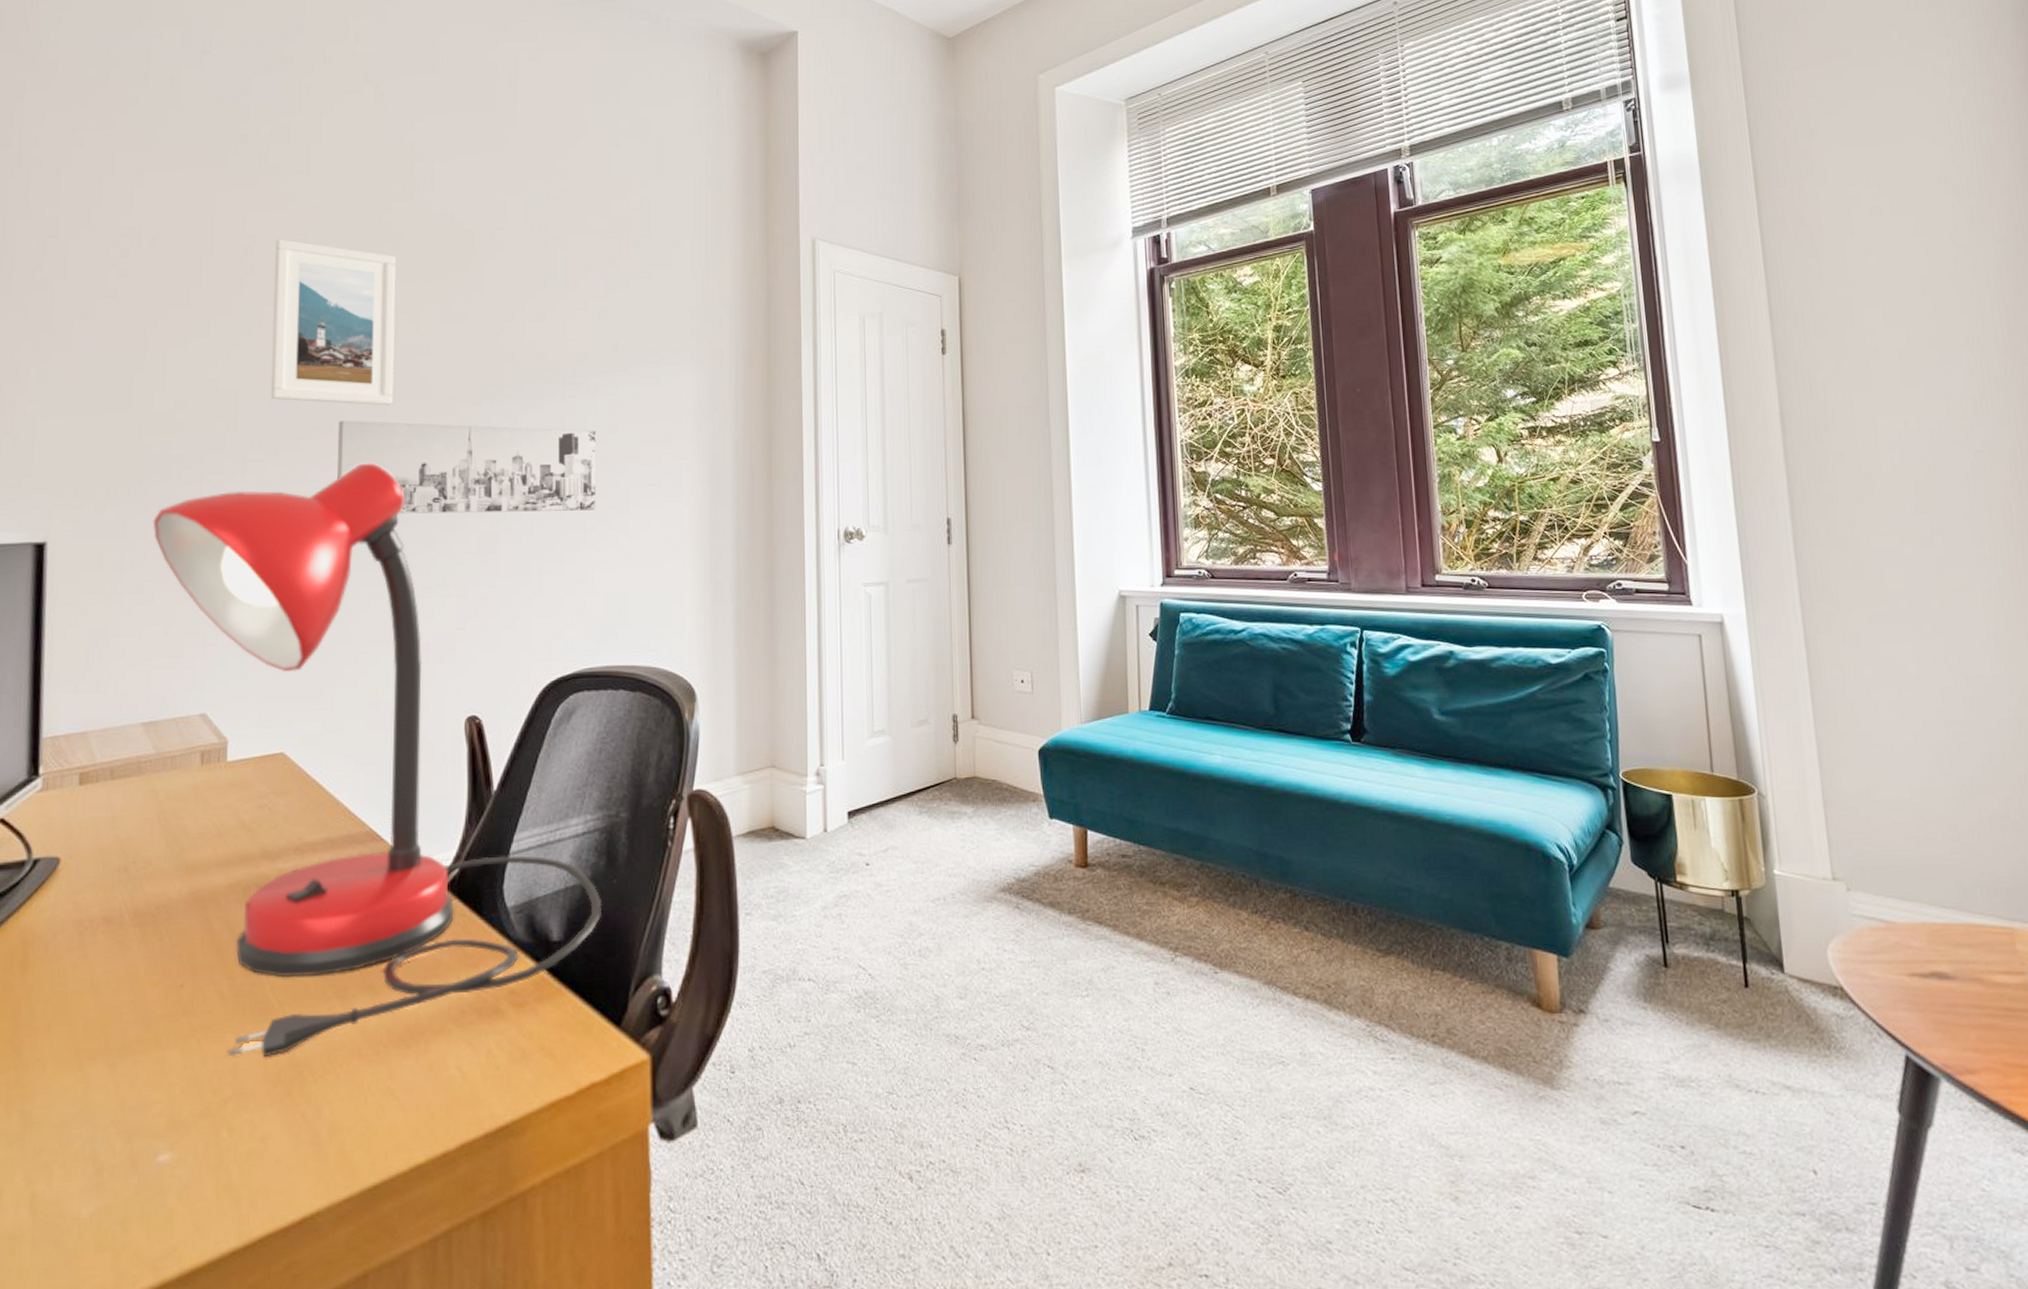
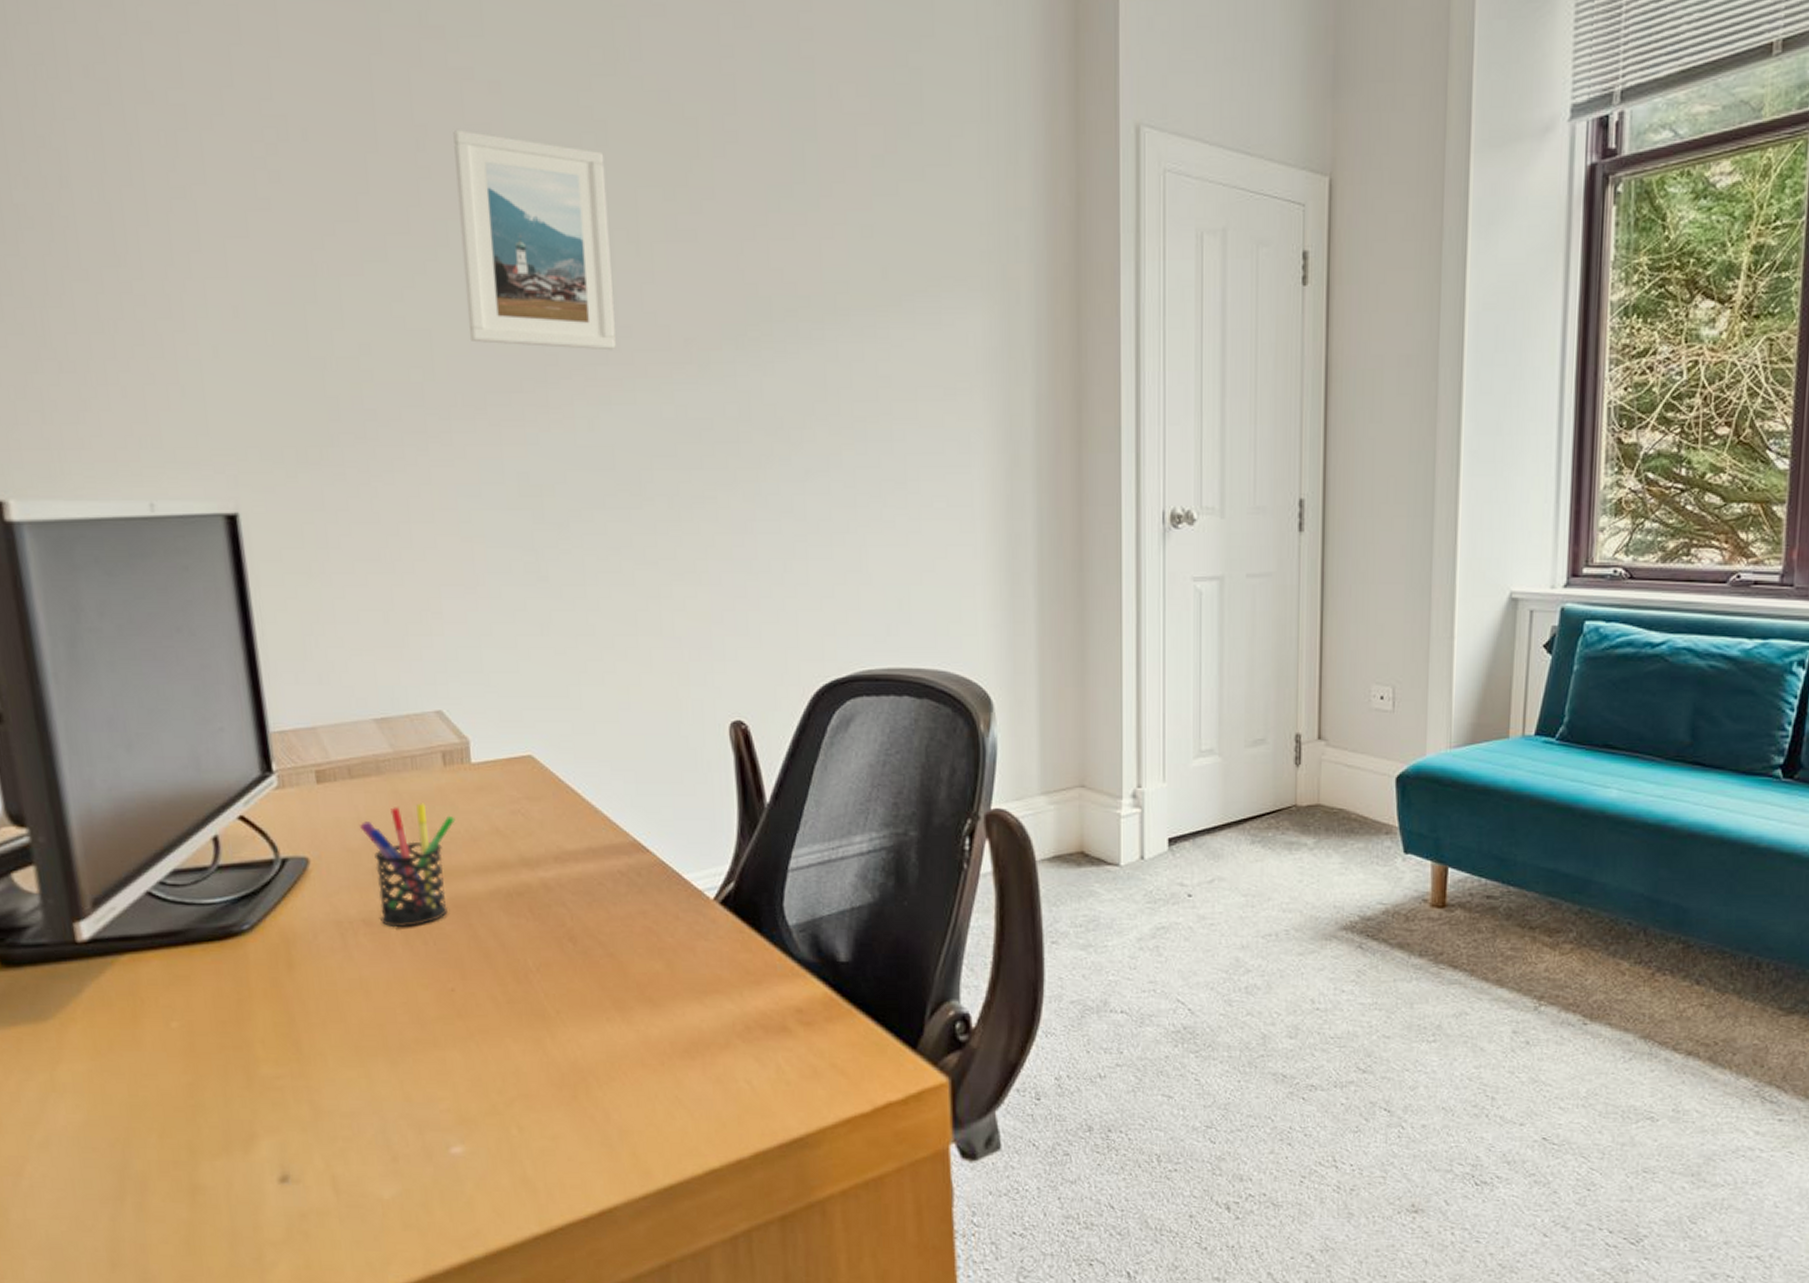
pen holder: none [114,800,206,925] -> present [360,803,456,928]
desk lamp: present [152,463,602,1058] -> none [353,422,893,1063]
wall art: present [336,420,597,514] -> none [553,368,869,485]

